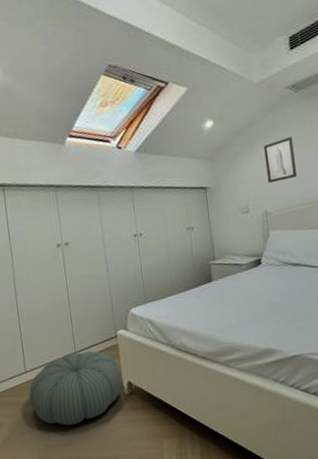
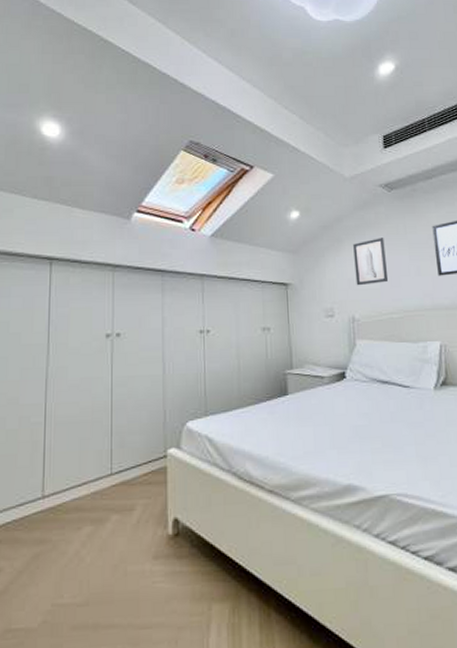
pouf: present [29,350,123,426] -> none [43,473,167,576]

